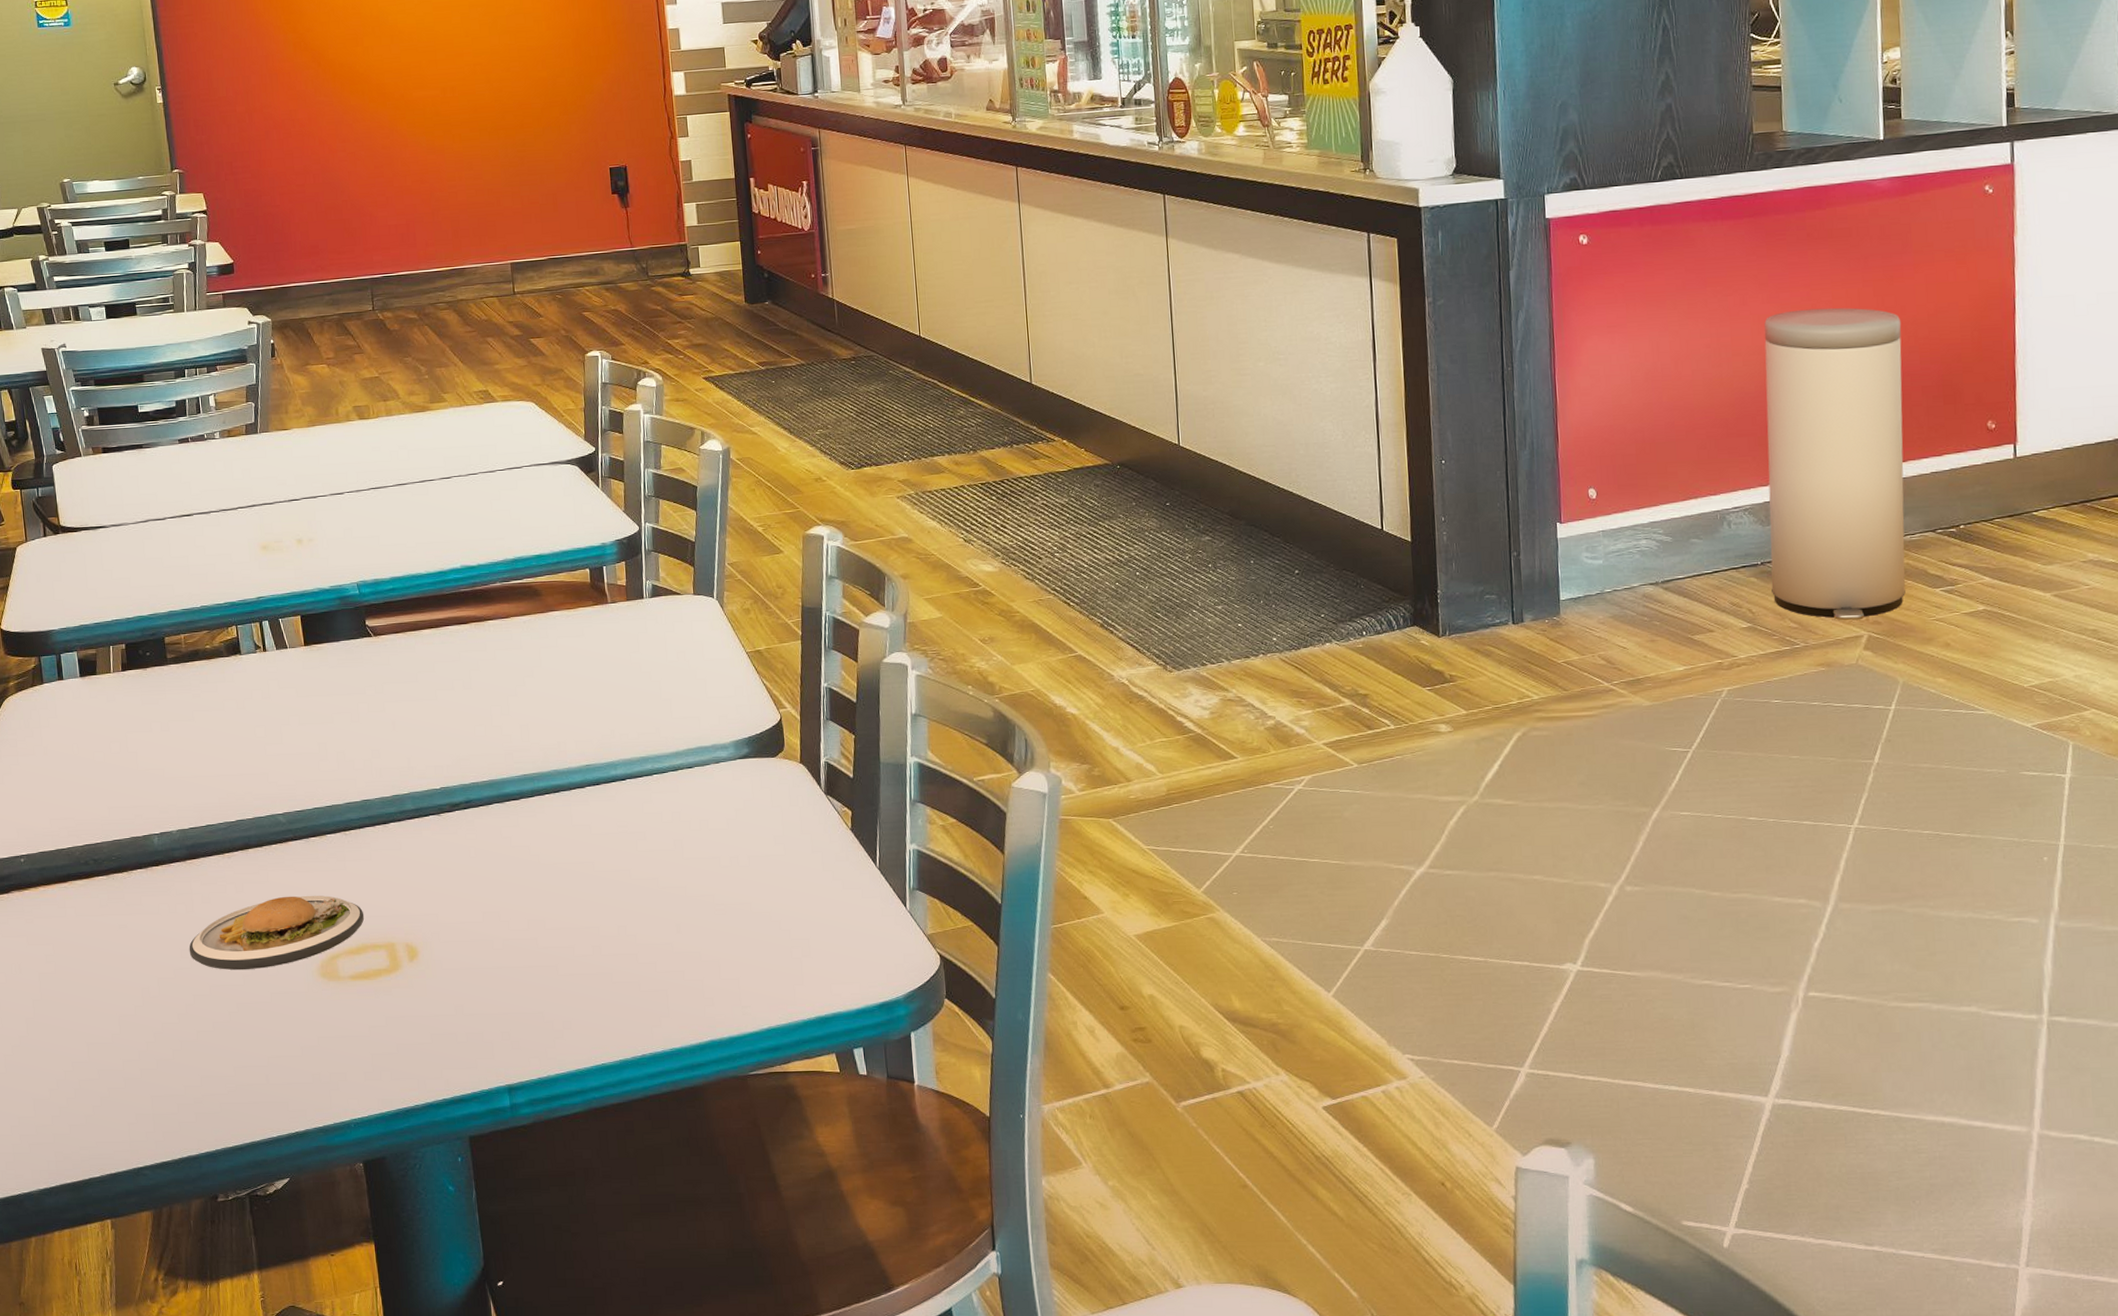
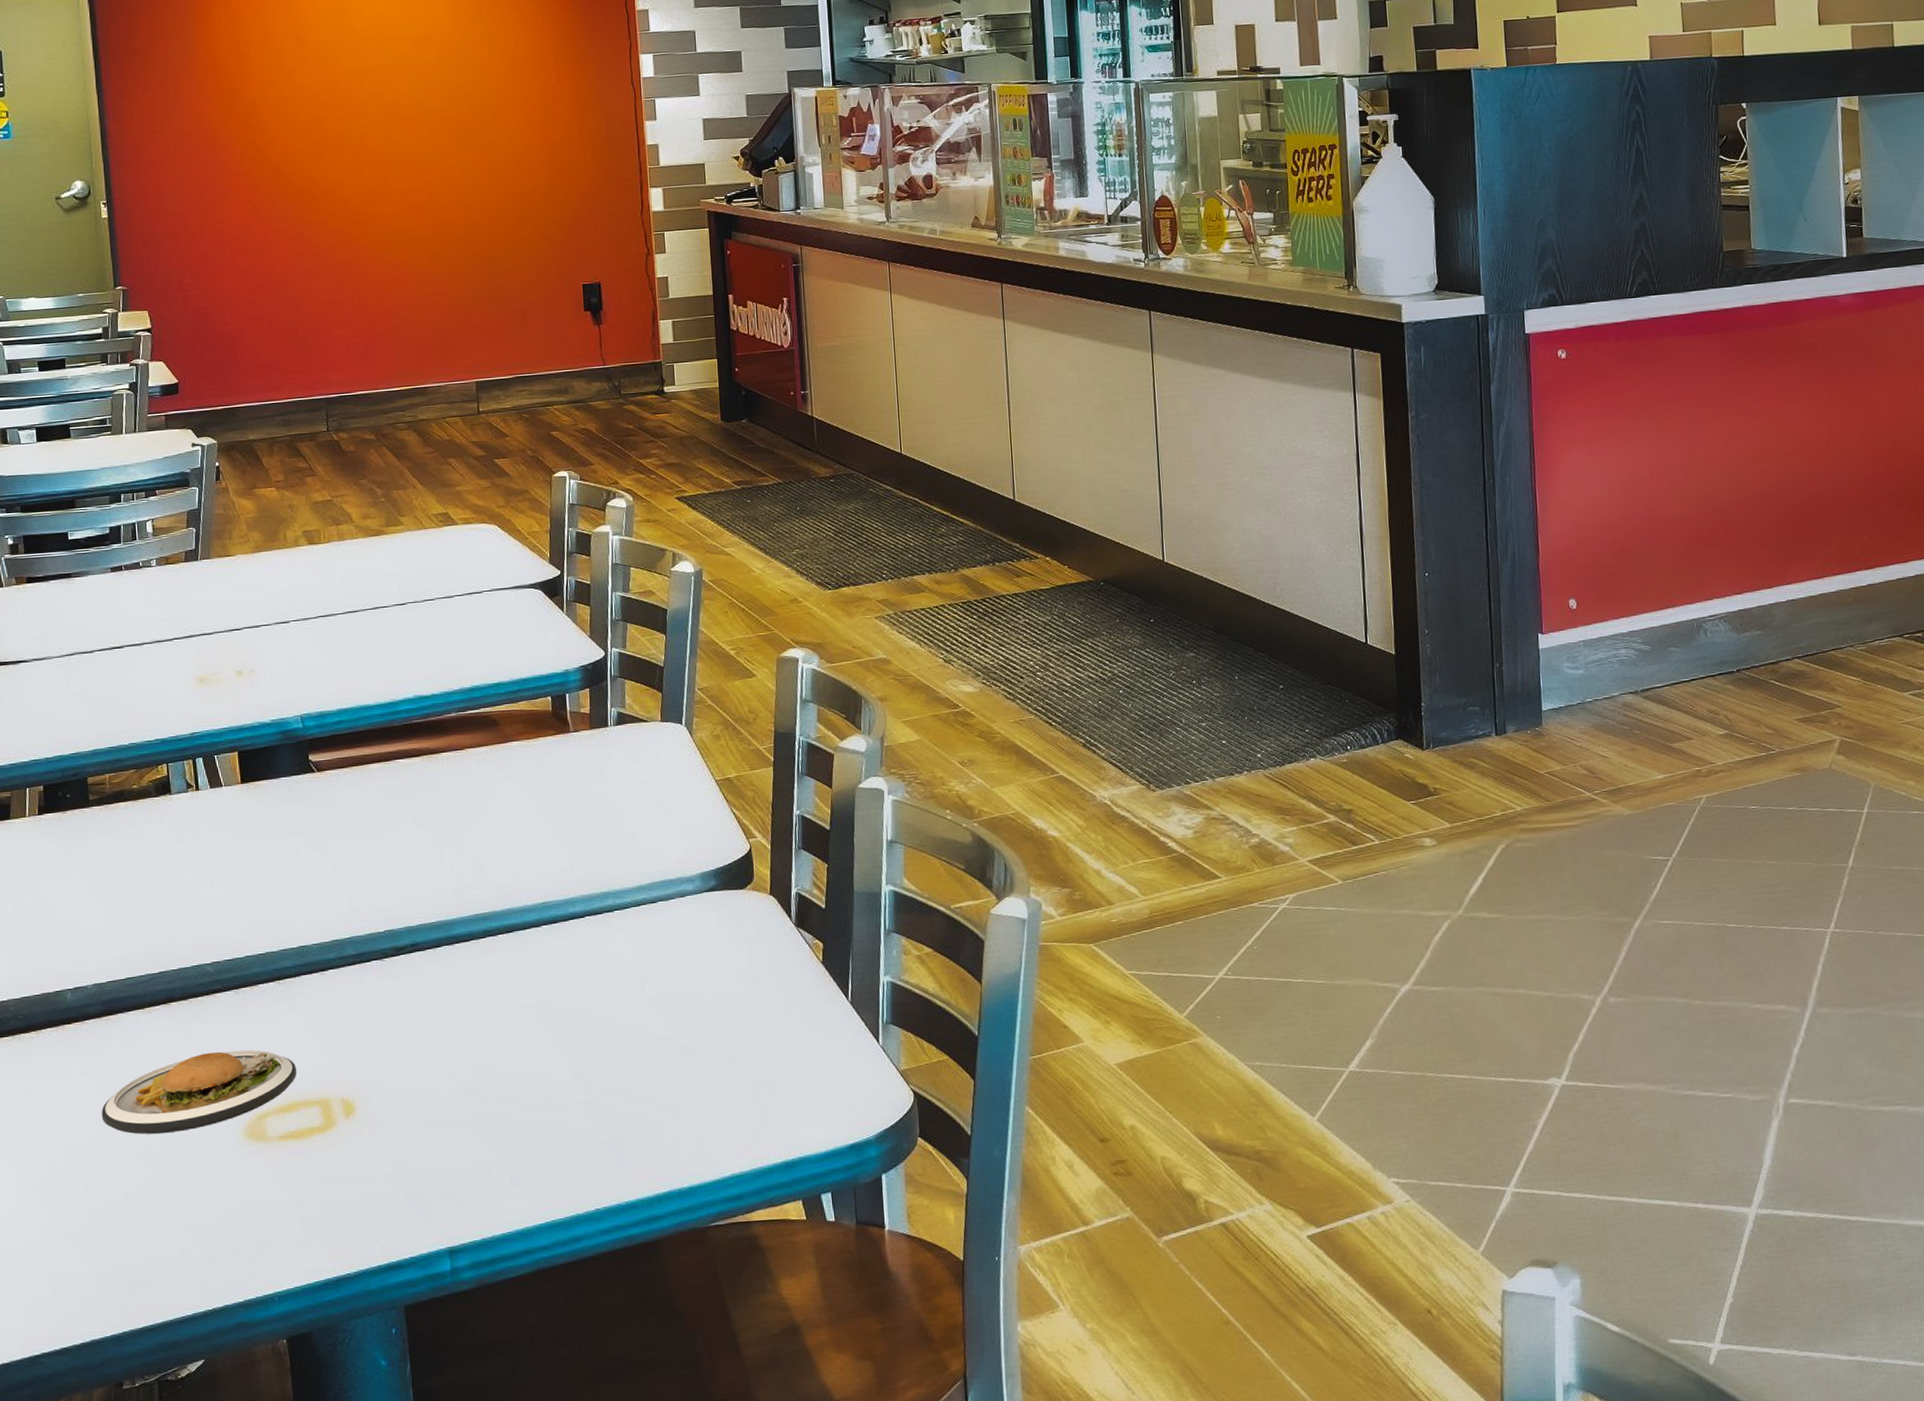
pedal bin: present [1764,307,1906,621] -> none [1736,419,1875,726]

